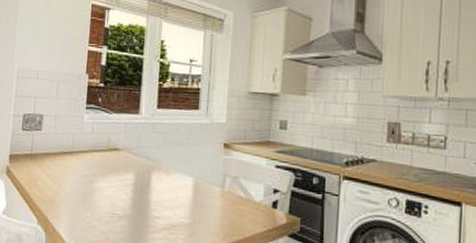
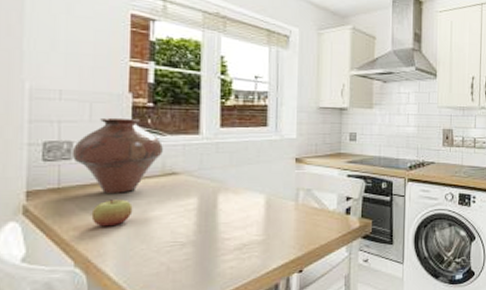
vase: none [42,95,109,164] -> present [71,117,163,193]
apple: none [52,168,83,193] -> present [91,199,133,227]

